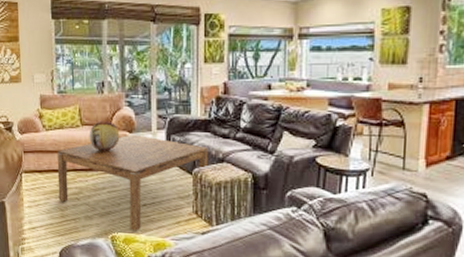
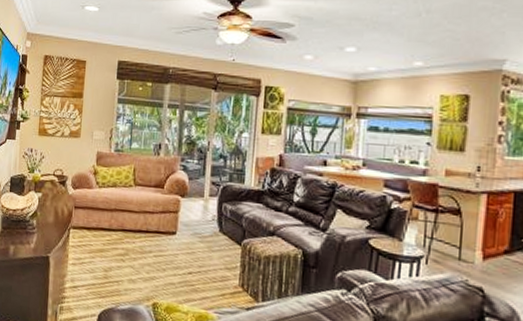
coffee table: present [57,134,209,231] -> none [103,198,260,300]
decorative sphere: present [89,120,120,151] -> none [141,182,172,214]

